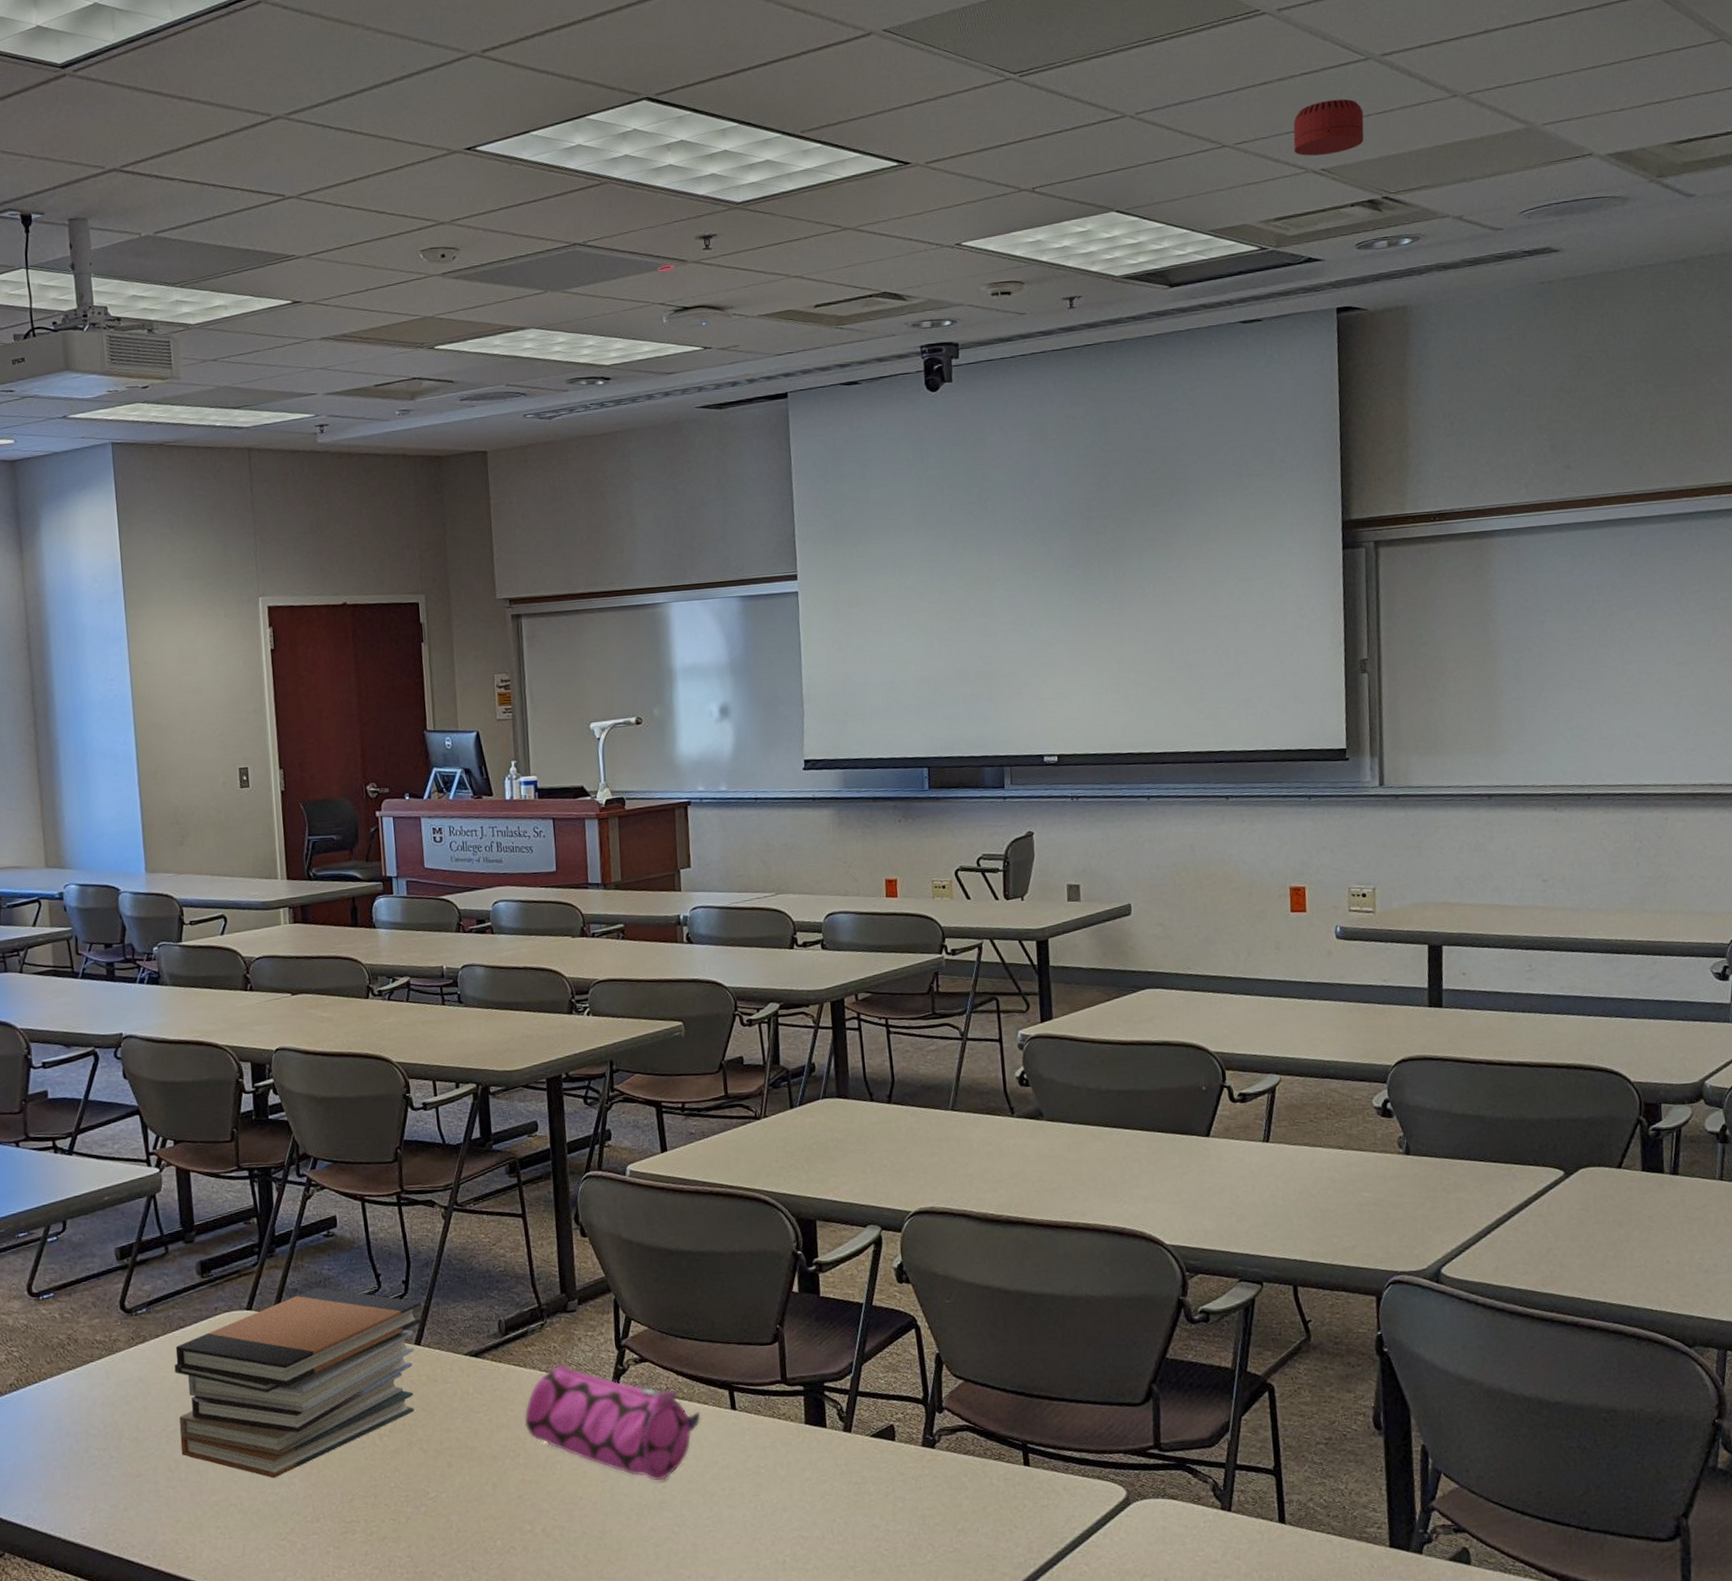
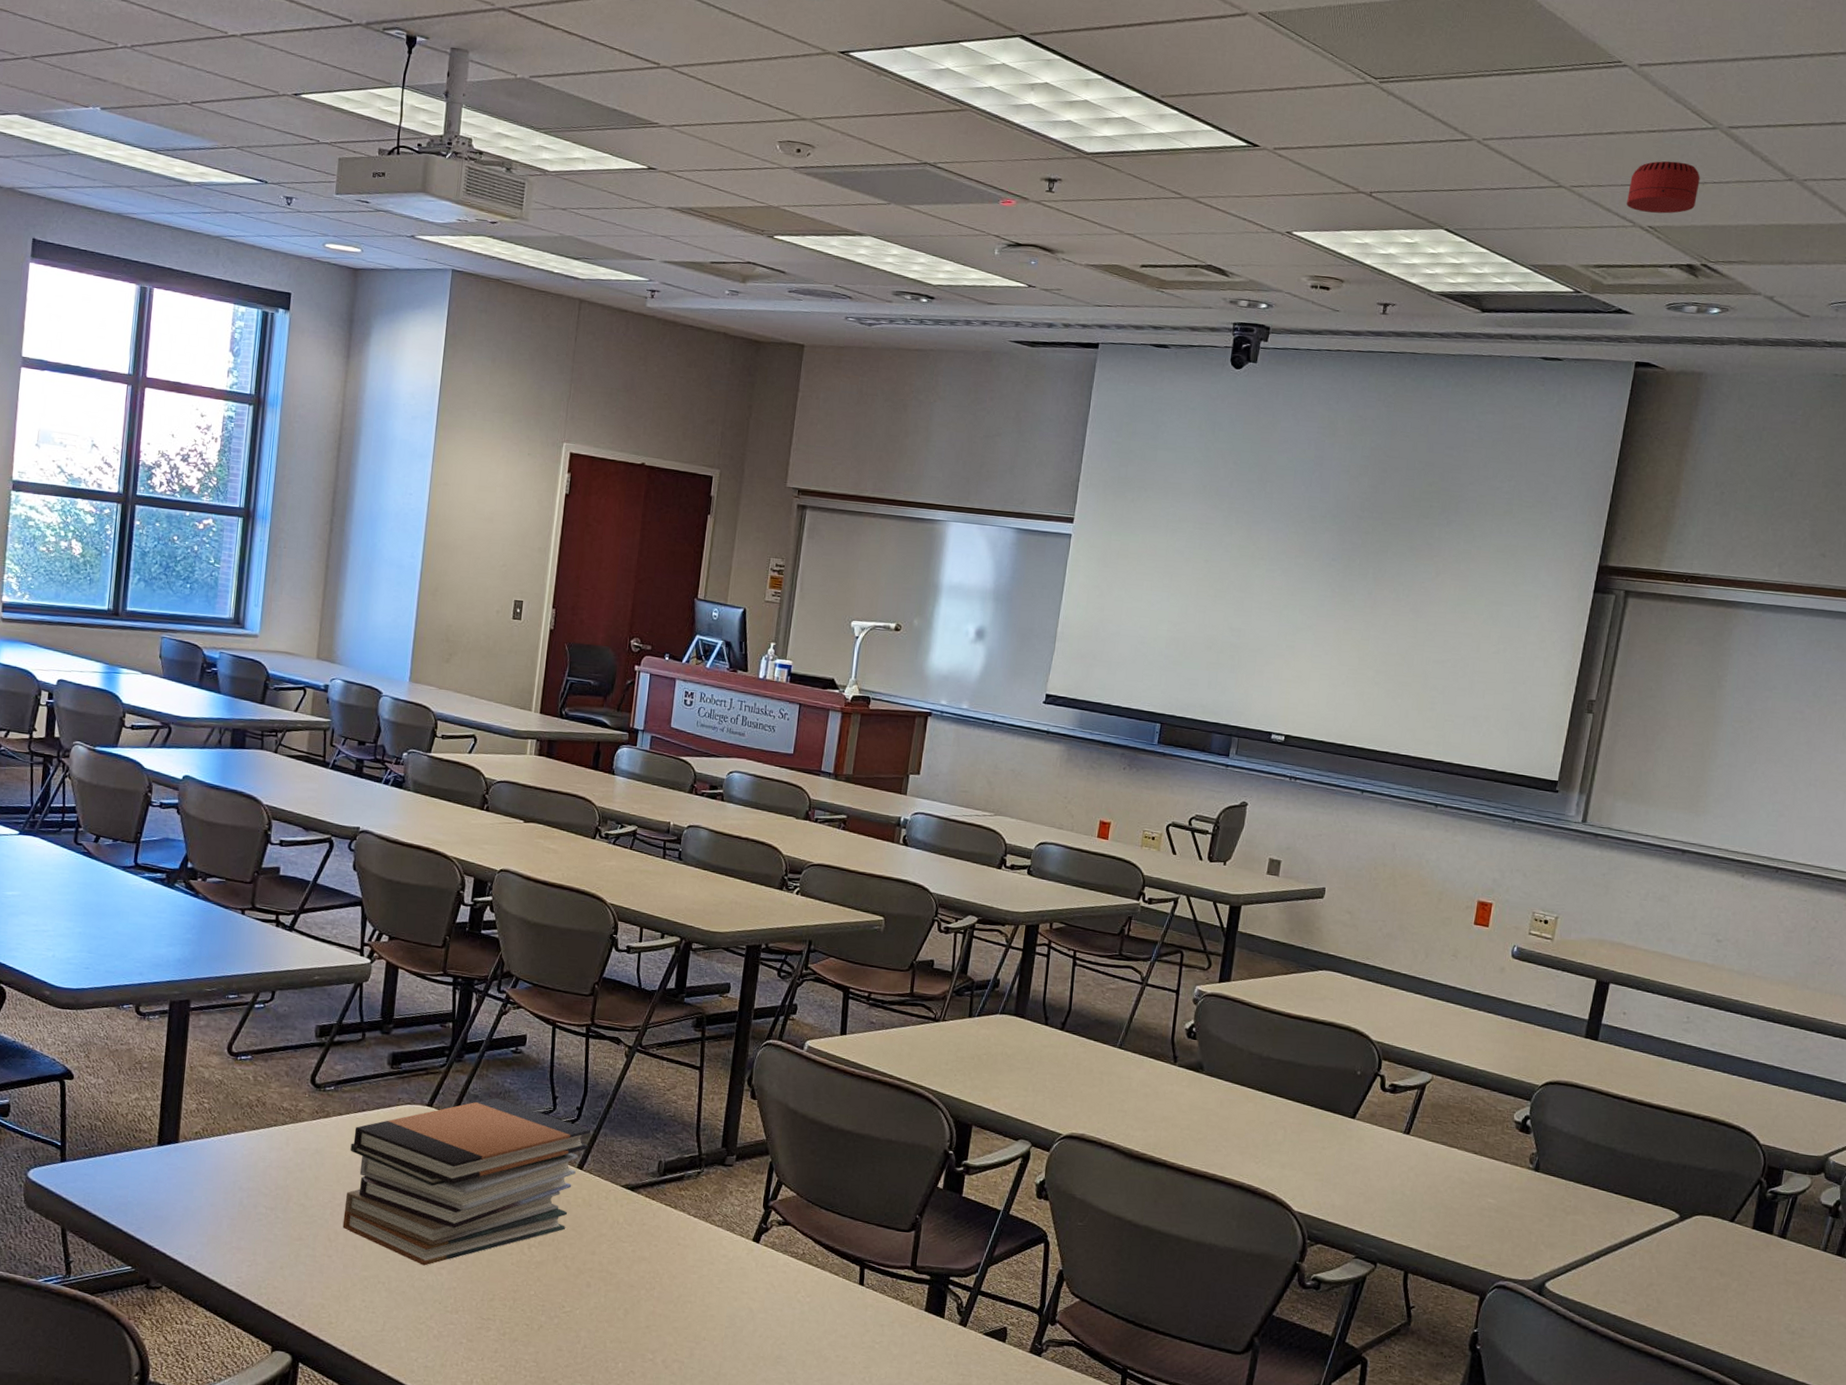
pencil case: present [524,1365,701,1481] -> none [665,1213,830,1338]

